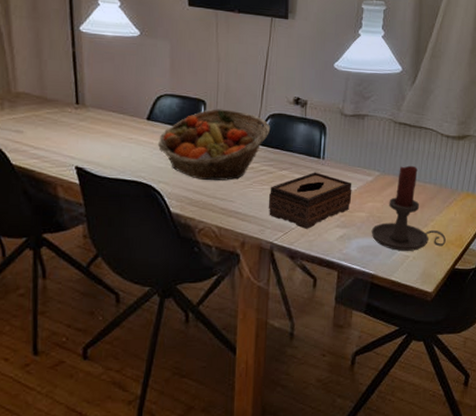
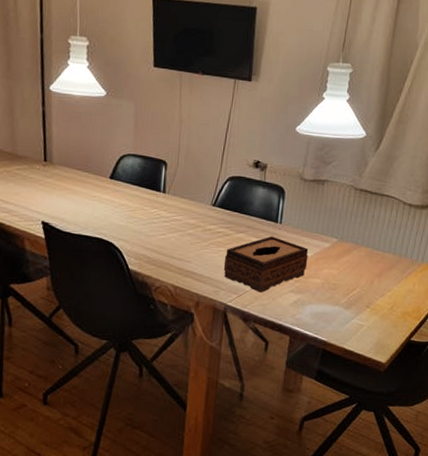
fruit basket: present [157,109,271,181] -> none [119,169,230,241]
candle holder: present [371,165,446,251] -> none [325,233,403,320]

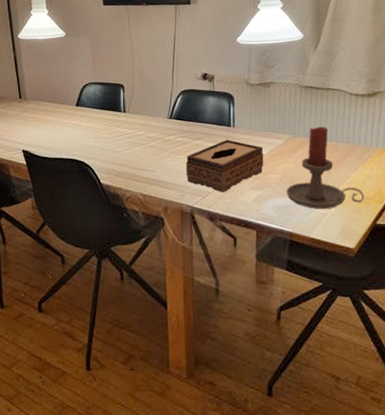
candle holder: none [325,233,403,320] -> present [286,126,364,209]

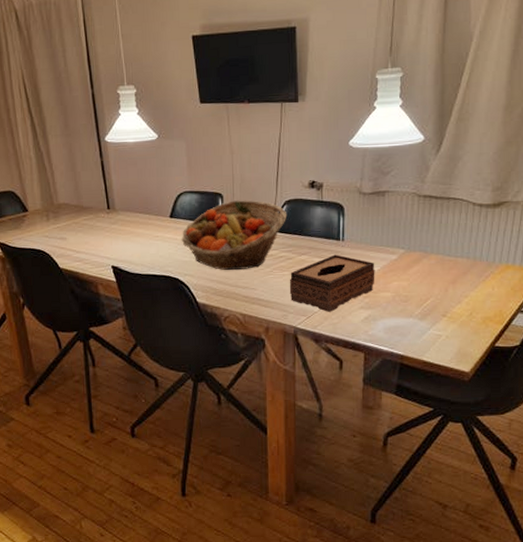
fruit basket: none [86,90,183,155] -> present [181,200,287,271]
candle holder: present [286,126,364,209] -> none [398,240,483,330]

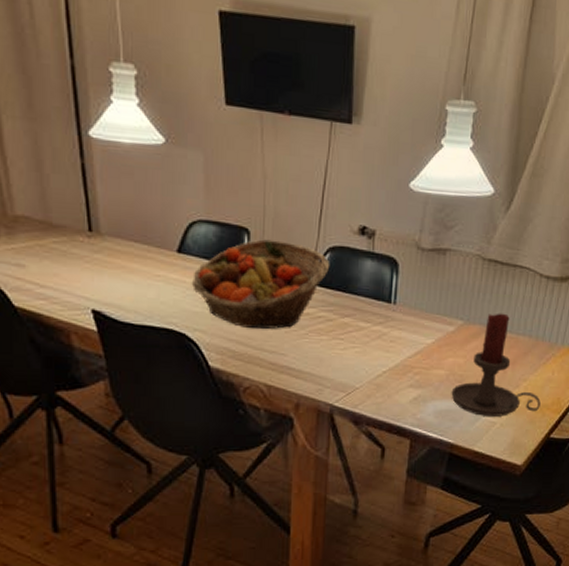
tissue box: present [289,254,375,312] -> none [327,319,430,389]
candle holder: none [398,240,483,330] -> present [451,313,541,417]

